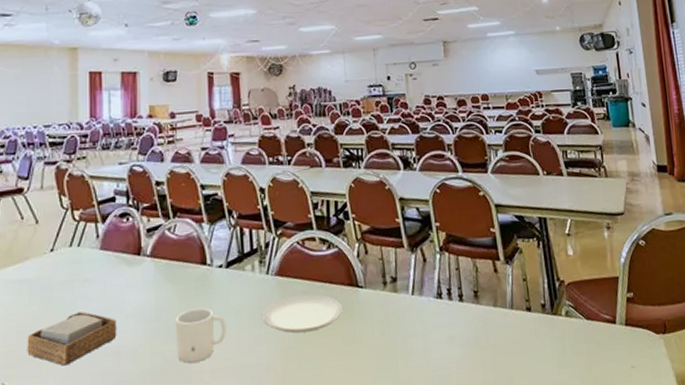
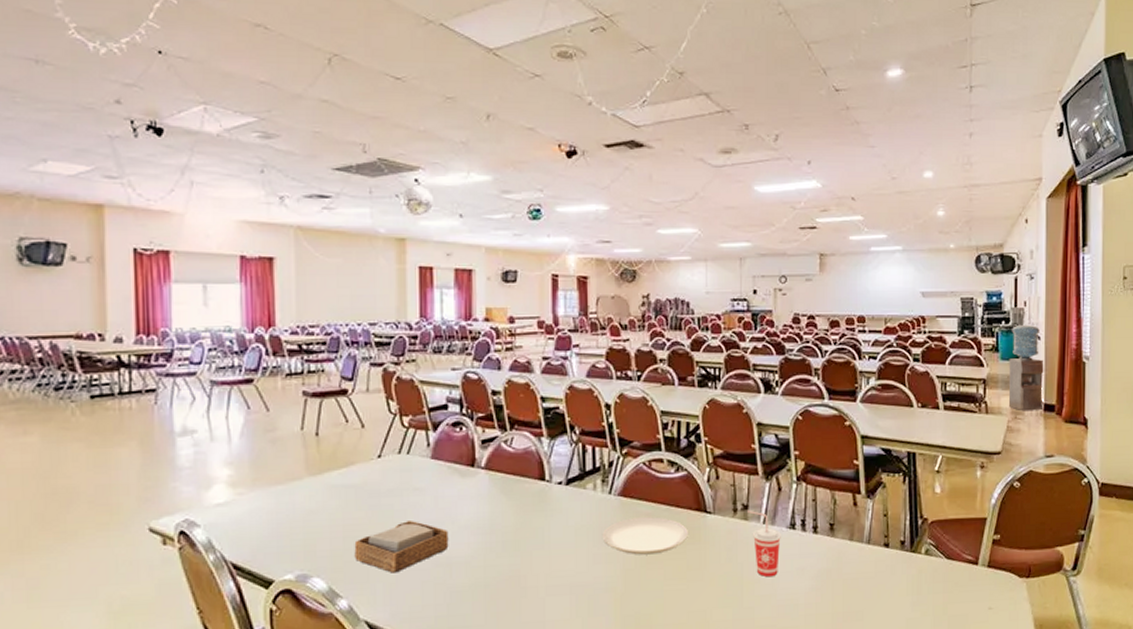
mug: present [176,307,227,363] -> none [511,524,564,578]
beverage cup: none [396,282,430,348] -> present [748,509,781,578]
water cooler: none [619,94,656,173] -> present [1008,324,1044,411]

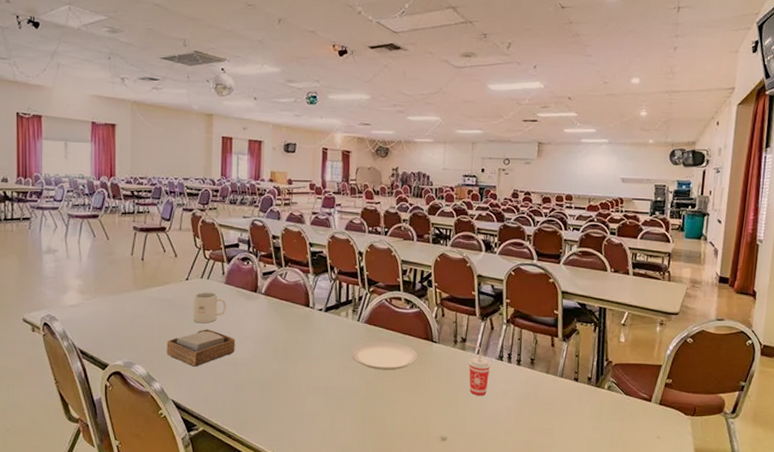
mug: none [389,471,435,514] -> present [193,292,227,324]
water cooler: present [1008,324,1044,411] -> none [688,210,722,282]

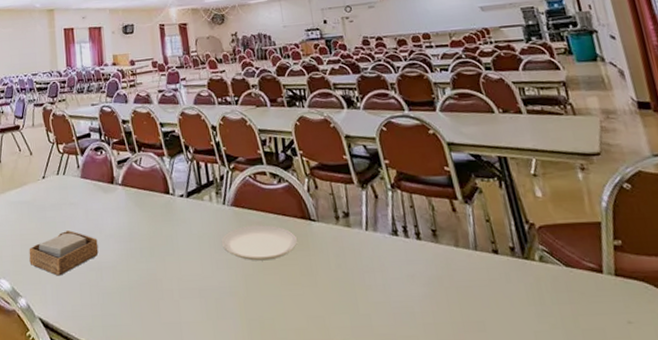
mug: present [193,292,227,324] -> none [51,188,86,225]
beverage cup: present [465,342,491,396] -> none [349,217,389,284]

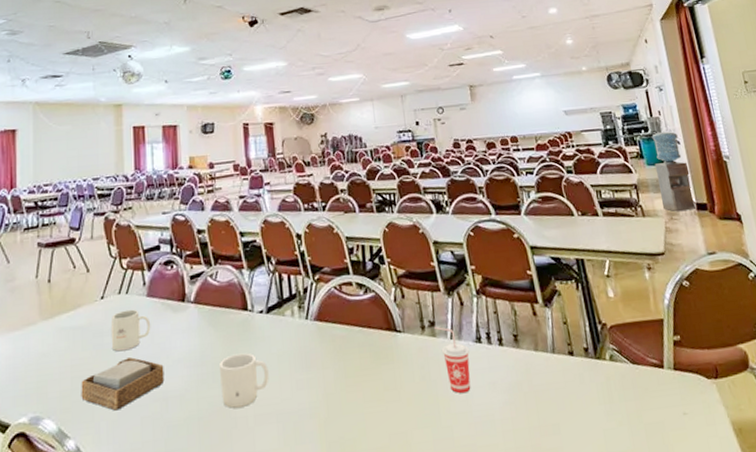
mug: none [51,188,86,225] -> present [110,309,151,352]
mug: none [146,232,191,281] -> present [220,353,269,408]
plate: present [221,225,297,261] -> none [302,338,382,378]
beverage cup: none [349,217,389,284] -> present [434,326,471,394]
water cooler: none [581,26,636,111] -> present [652,131,695,212]

